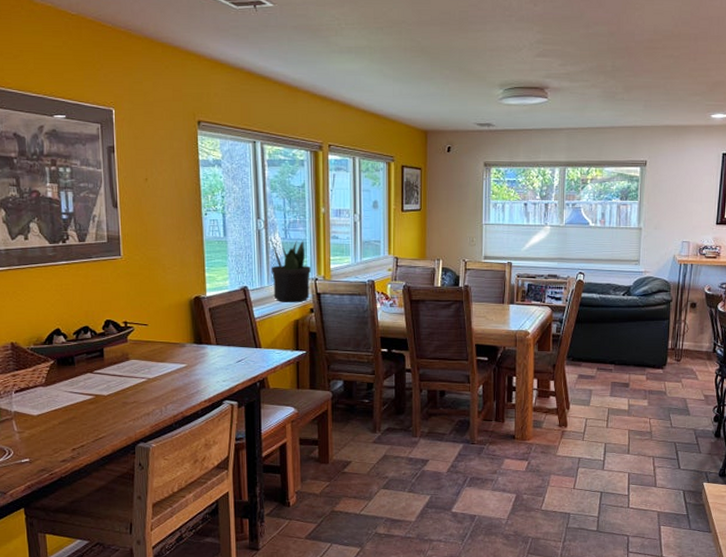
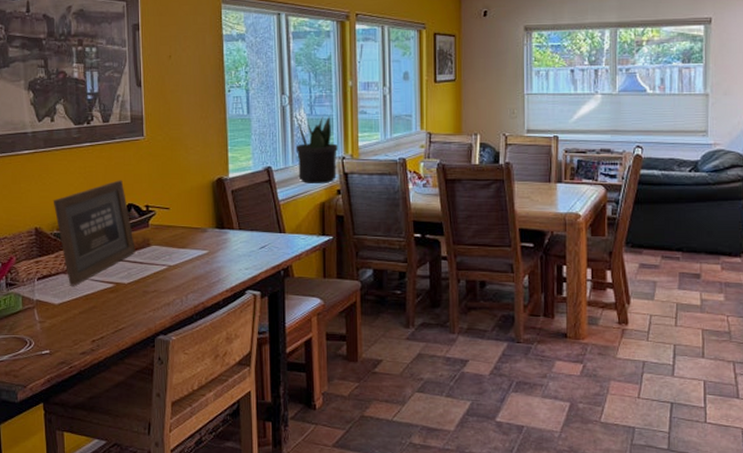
picture frame: none [29,297,115,398] -> present [53,180,136,286]

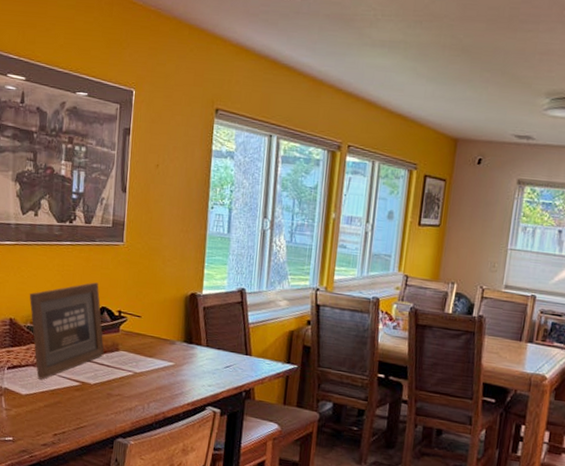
planter: present [295,116,337,183] -> none [271,242,313,312]

